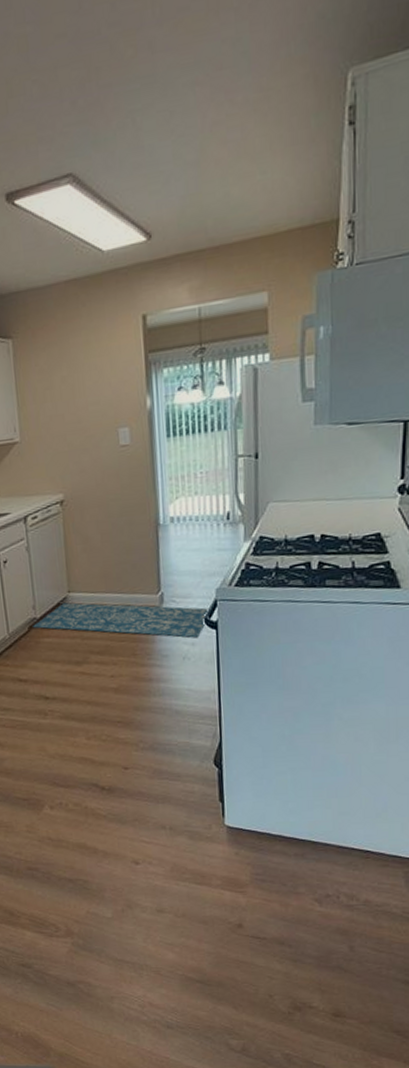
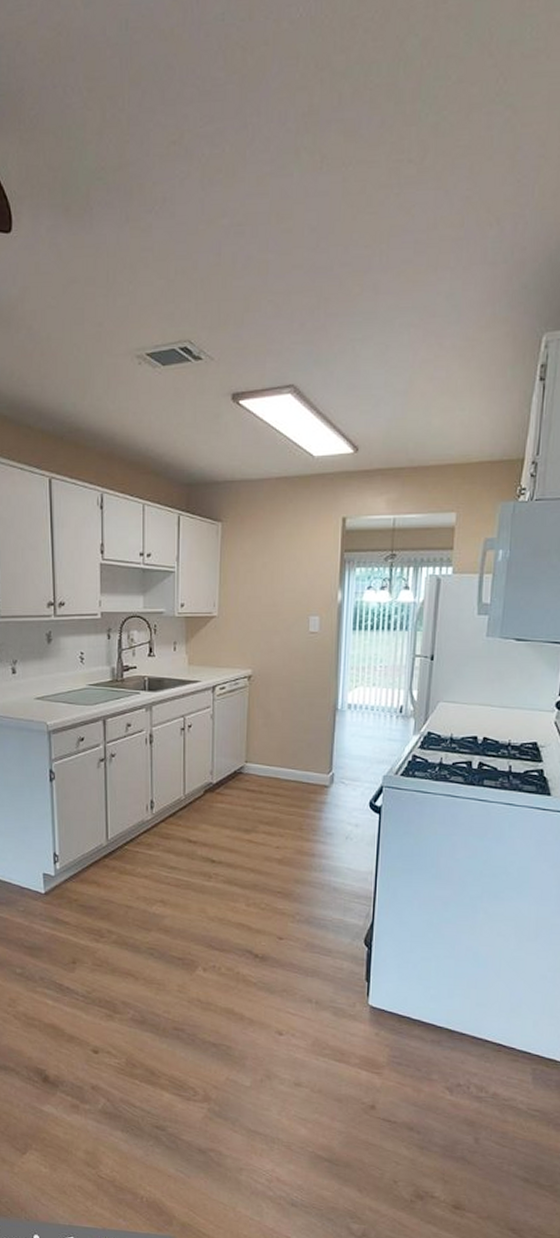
rug: present [33,602,211,638] -> none [208,772,377,820]

